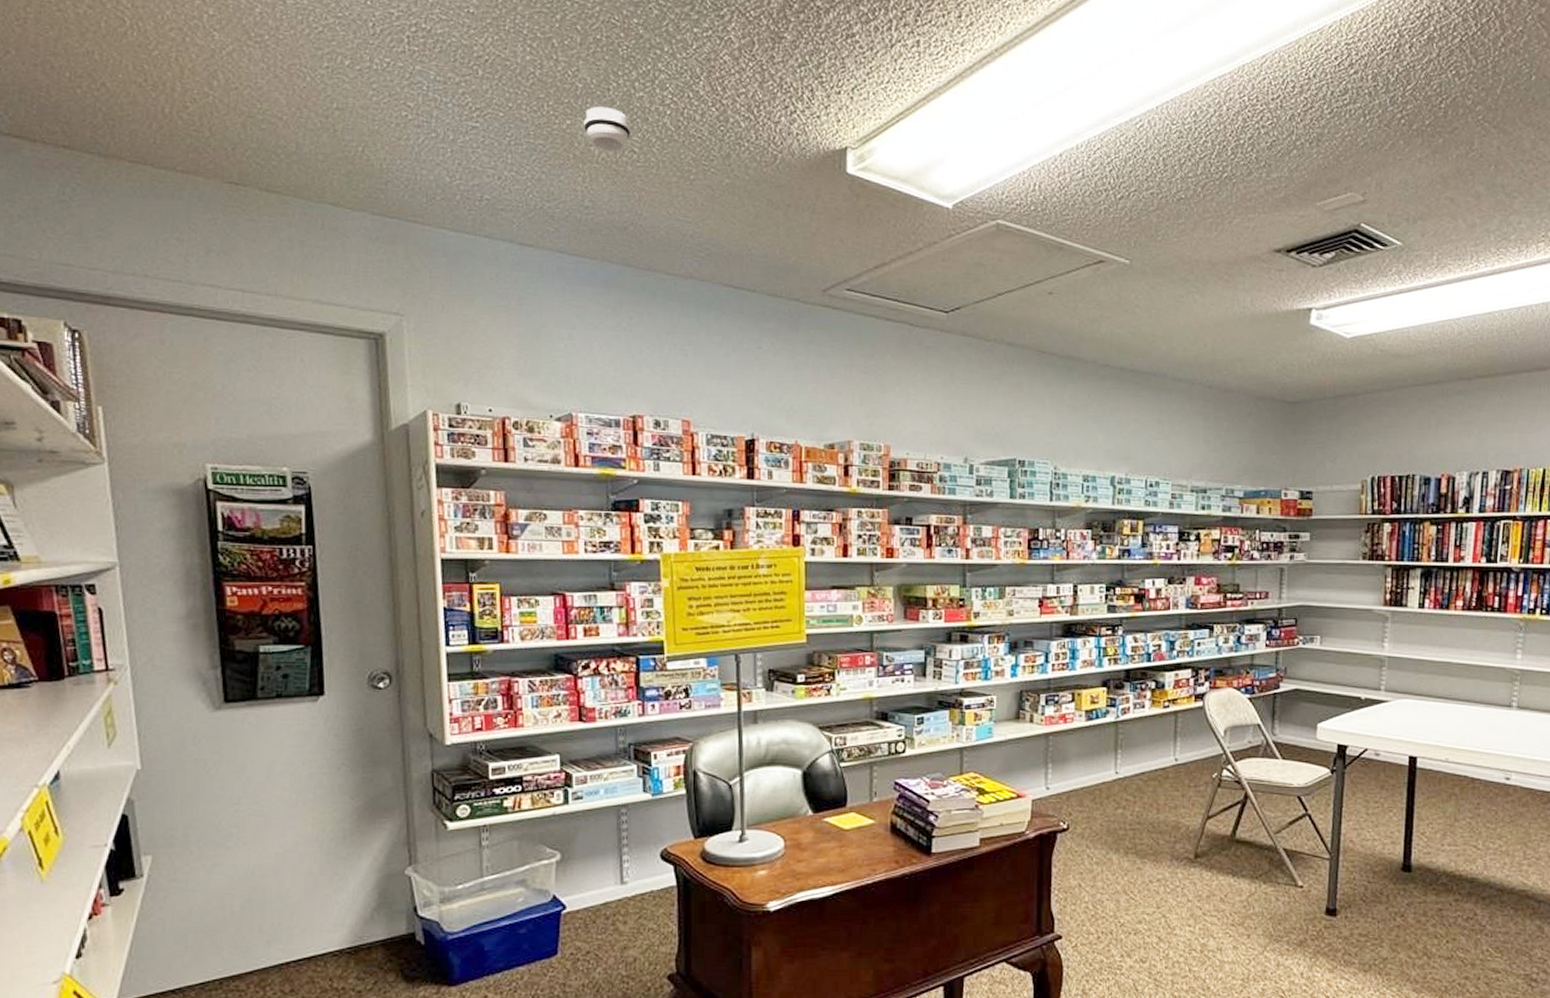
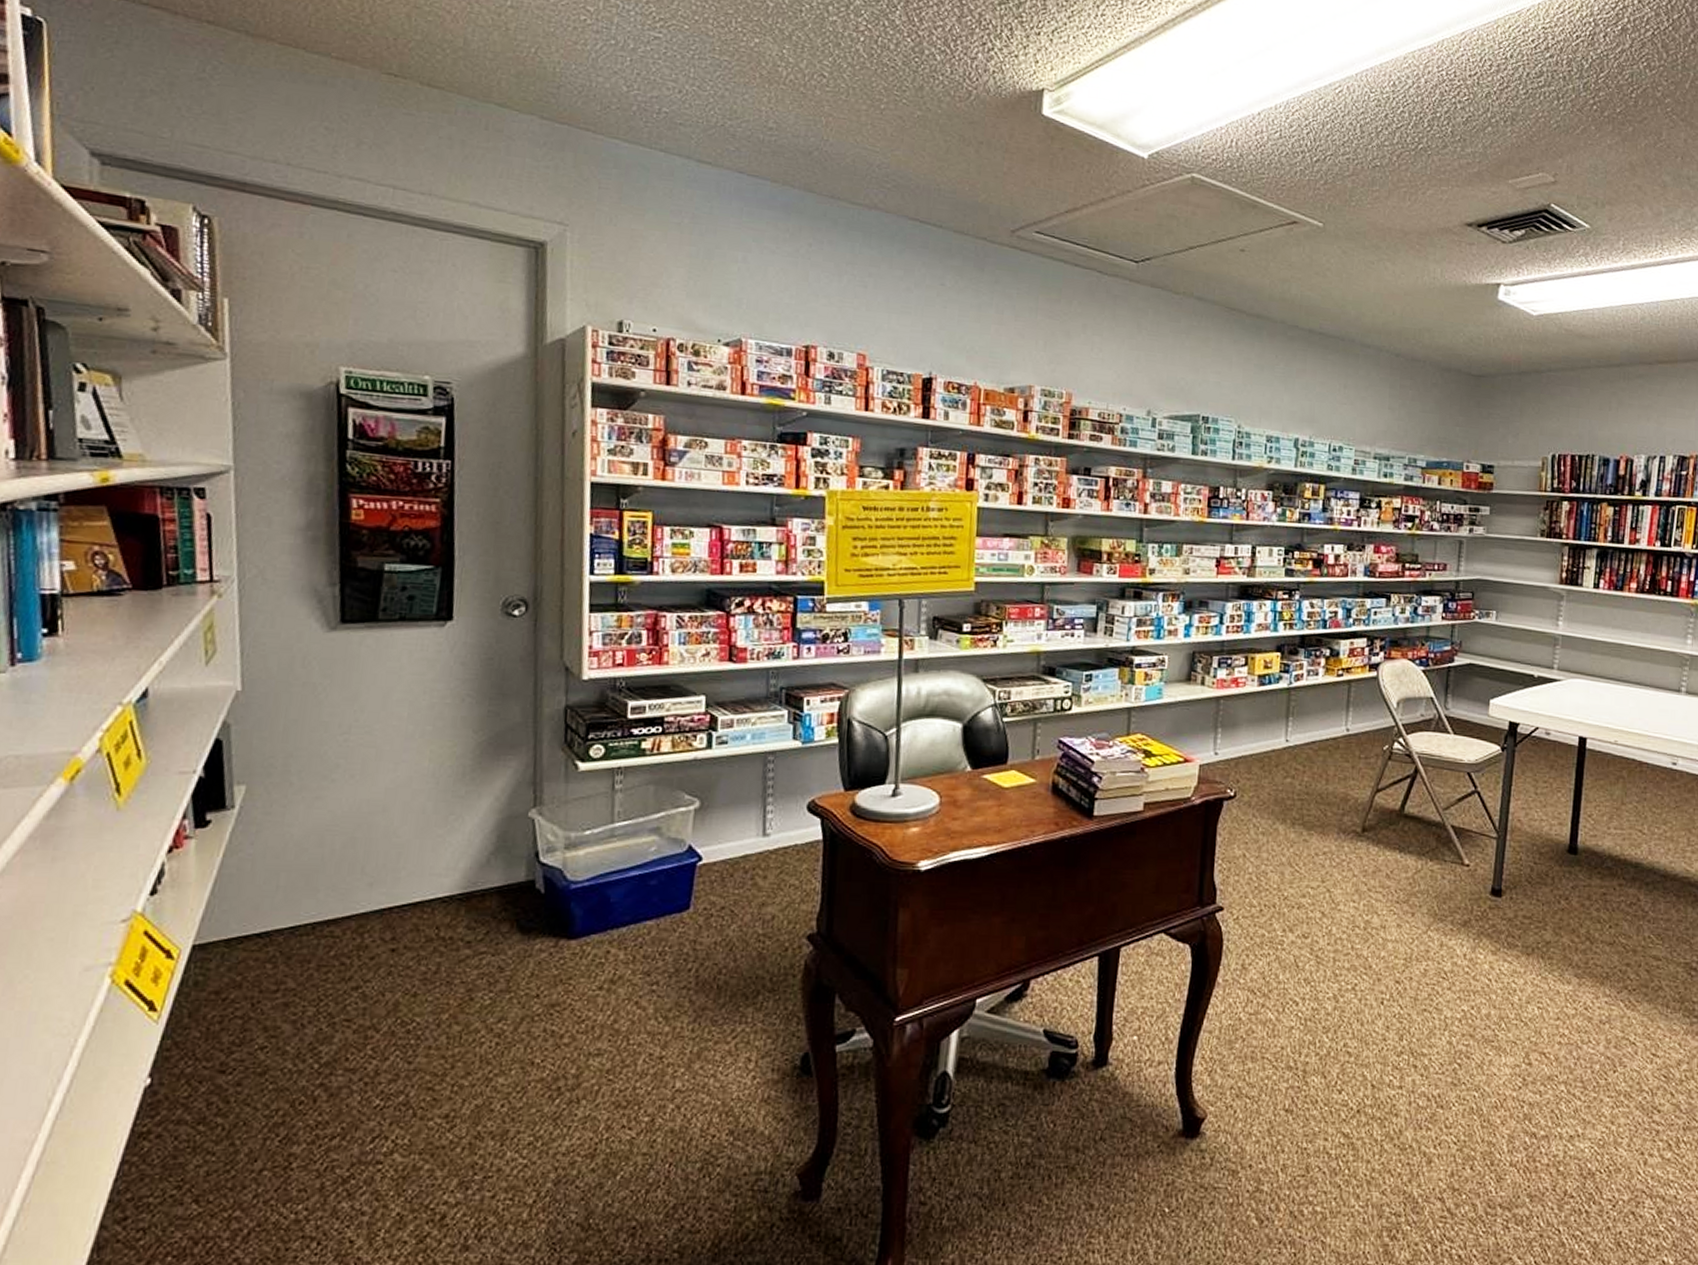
smoke detector: present [583,106,632,152] -> none [772,27,823,75]

